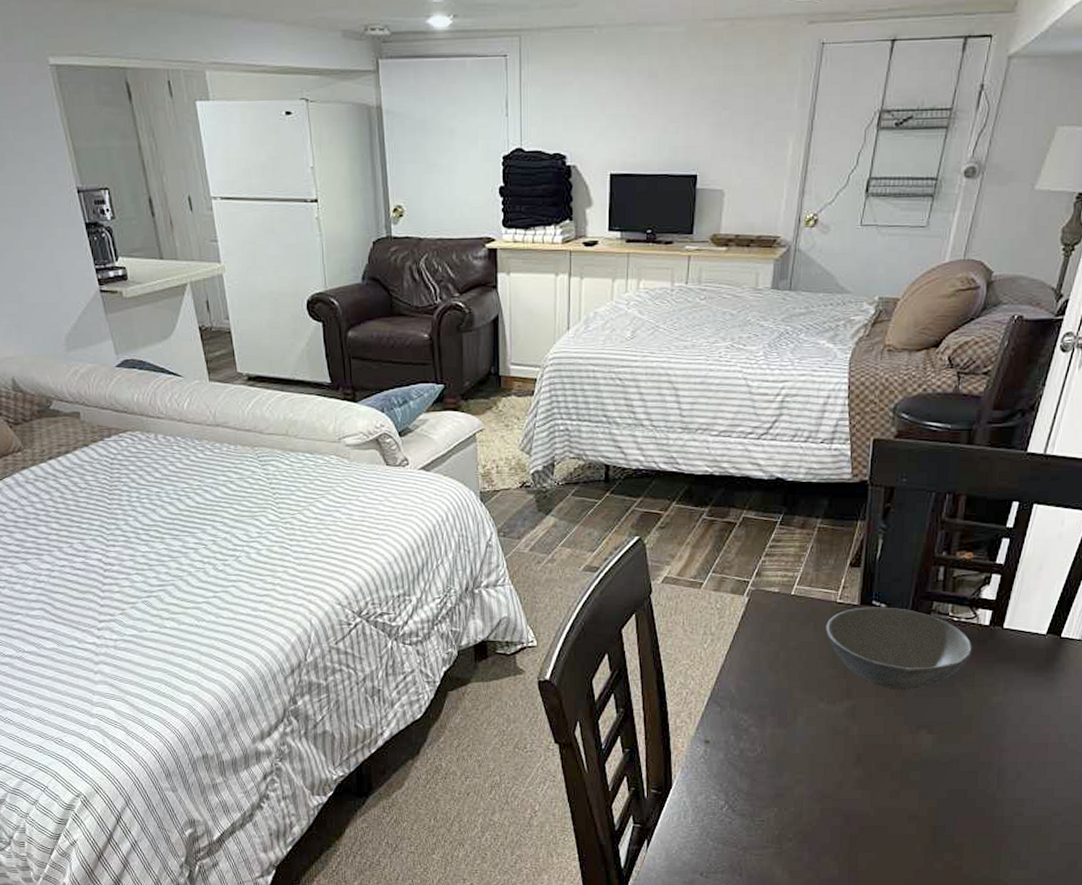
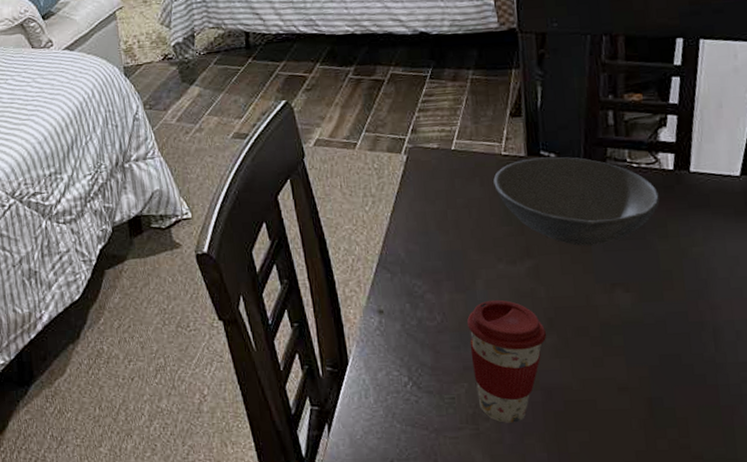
coffee cup: none [783,735,854,844] -> present [466,299,547,423]

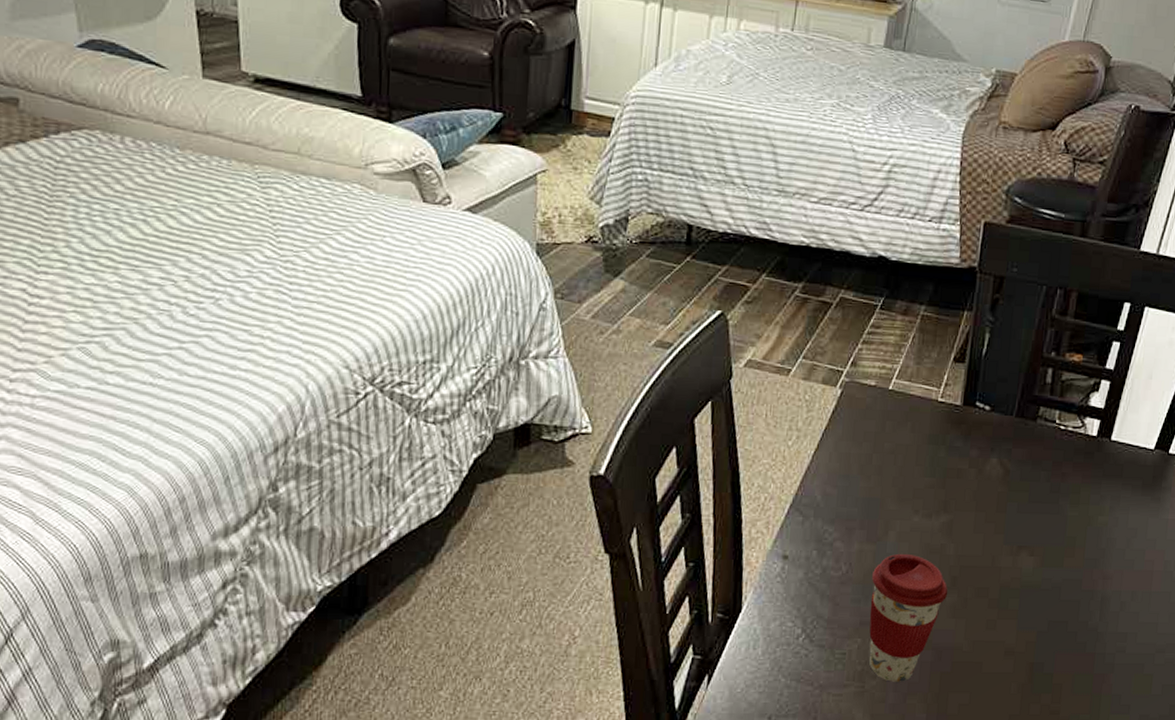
soup bowl: present [493,156,659,247] -> none [924,408,1079,506]

